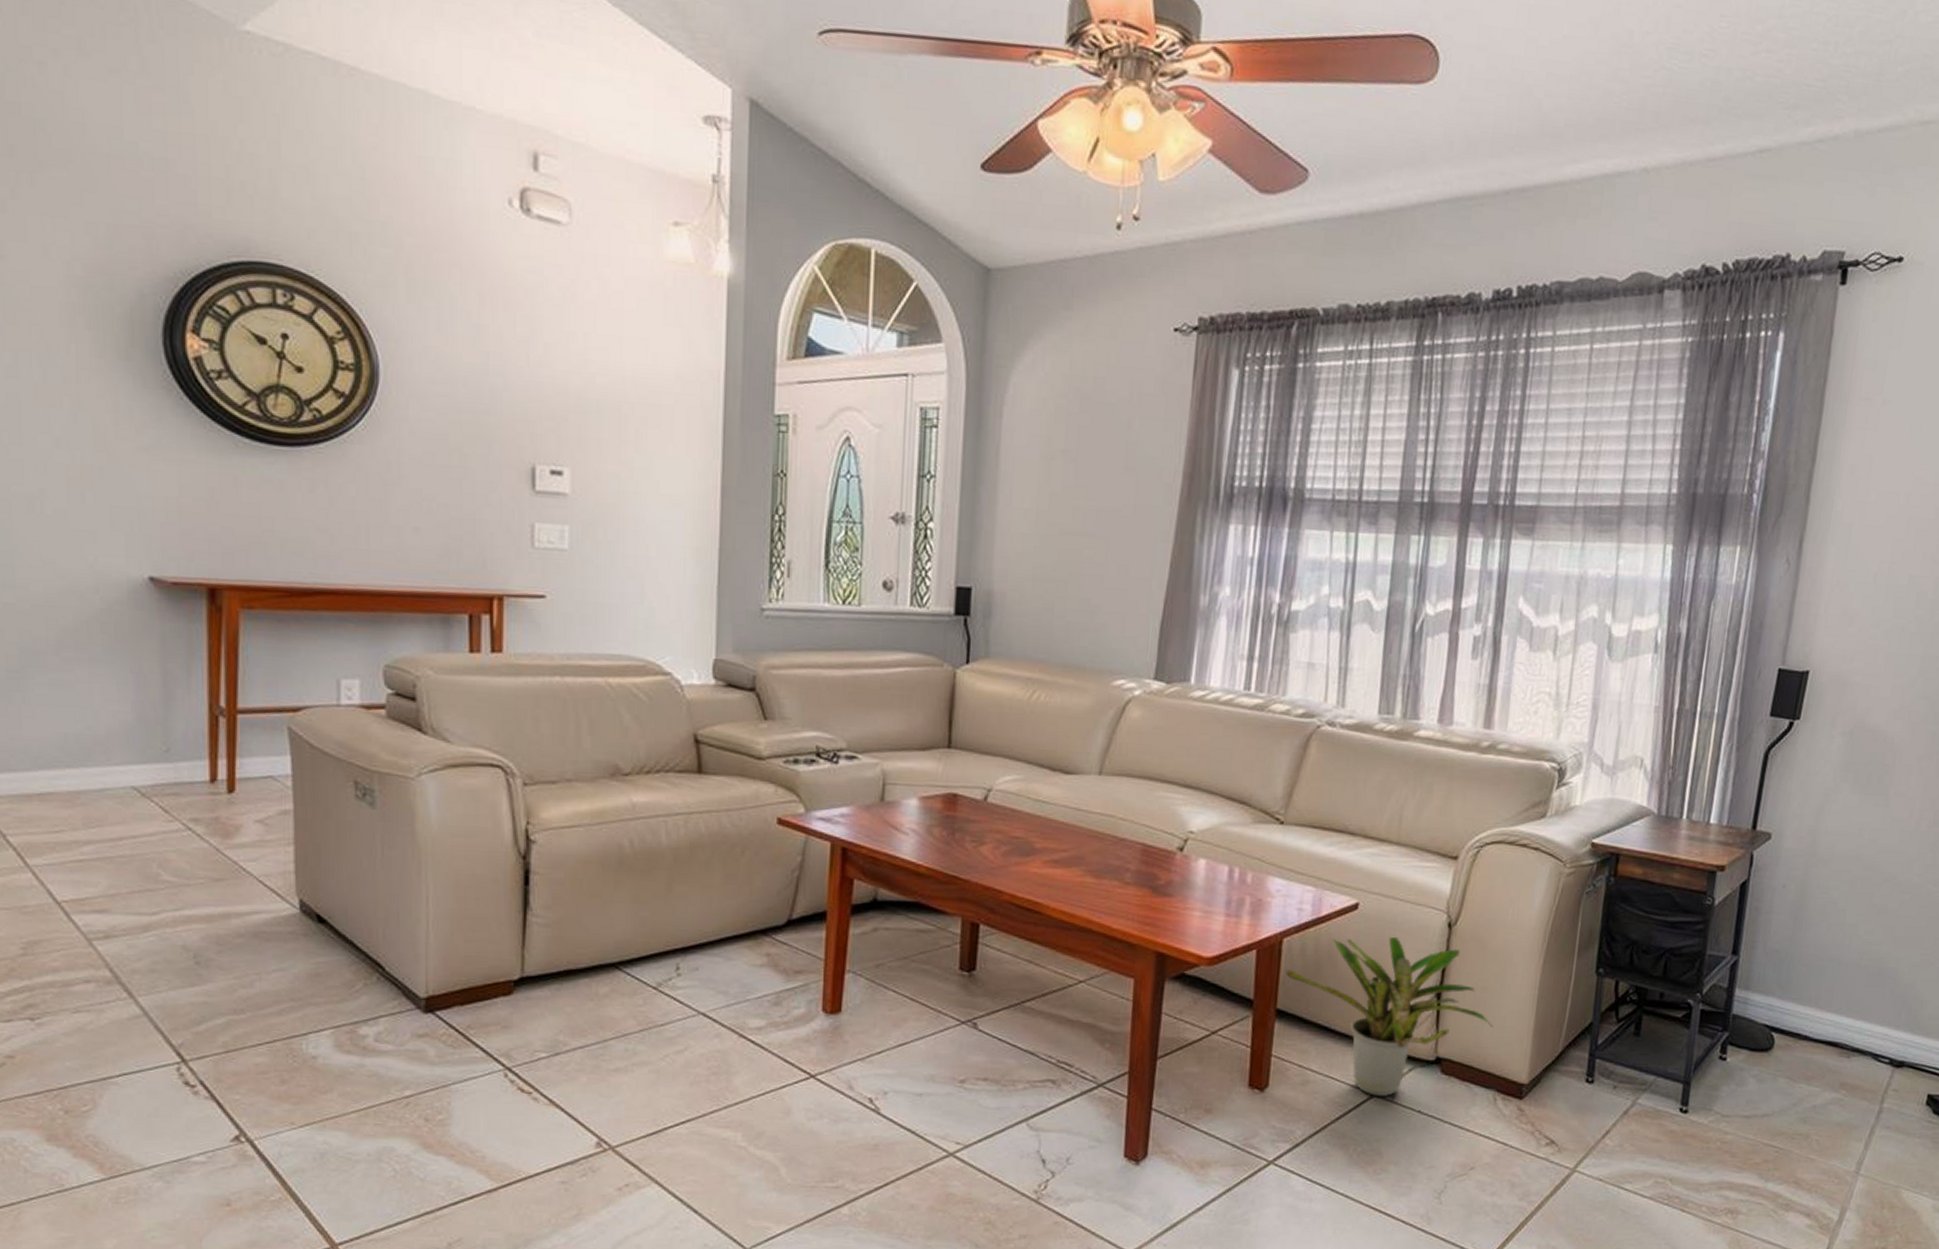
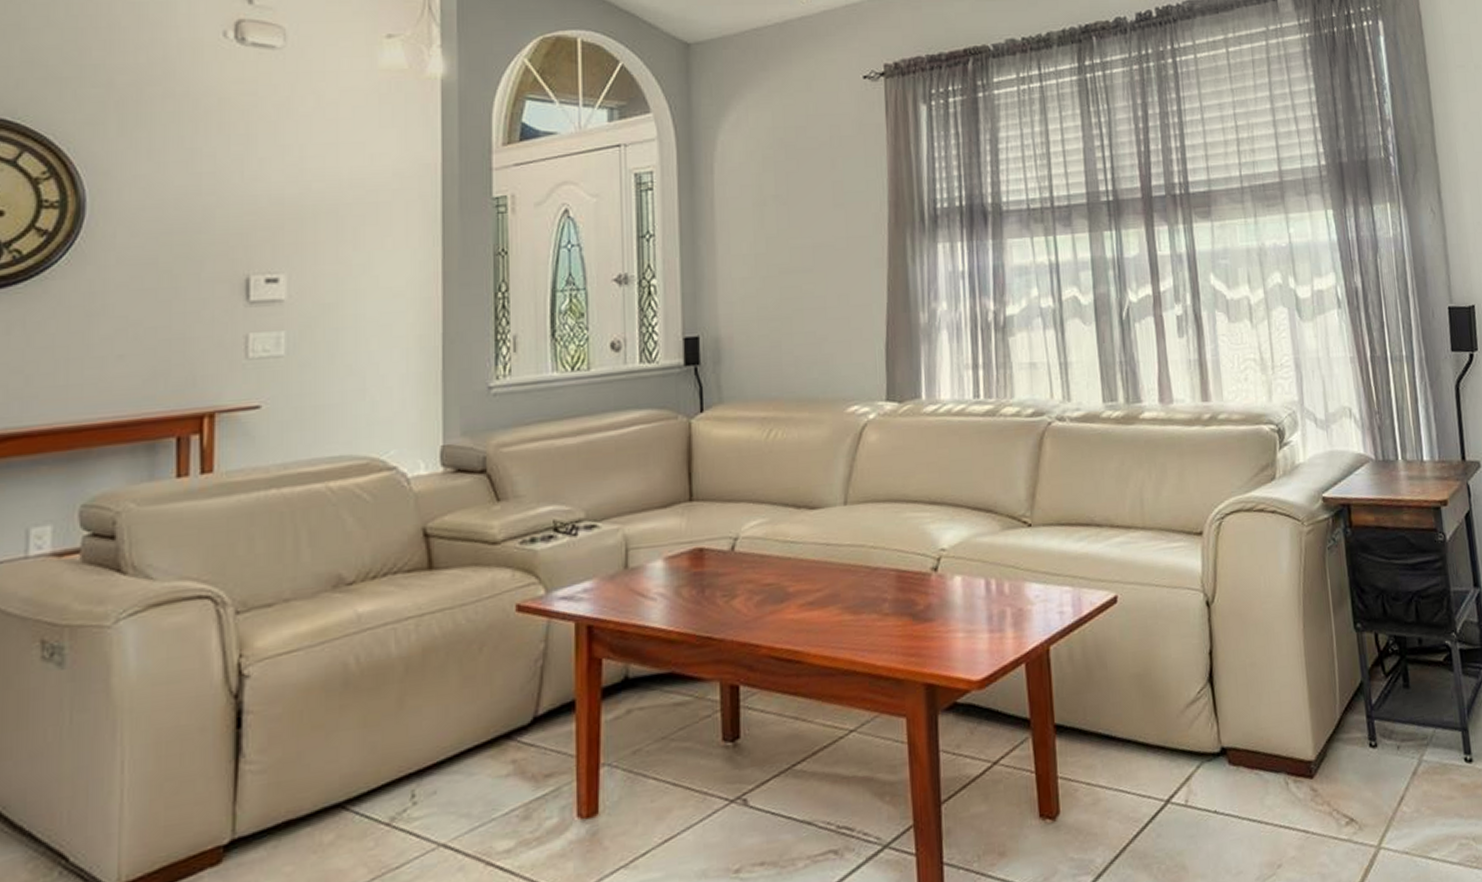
potted plant: present [1285,936,1493,1097] -> none [1057,624,1269,804]

